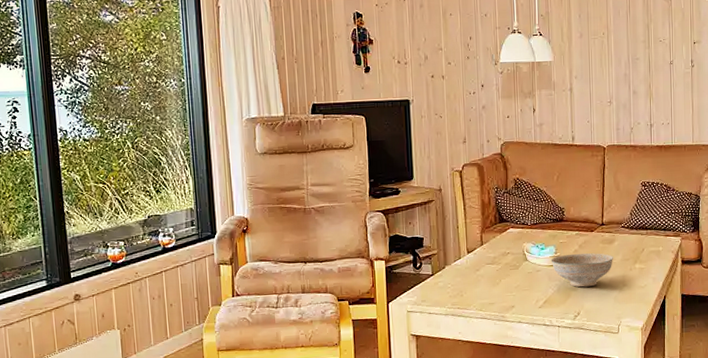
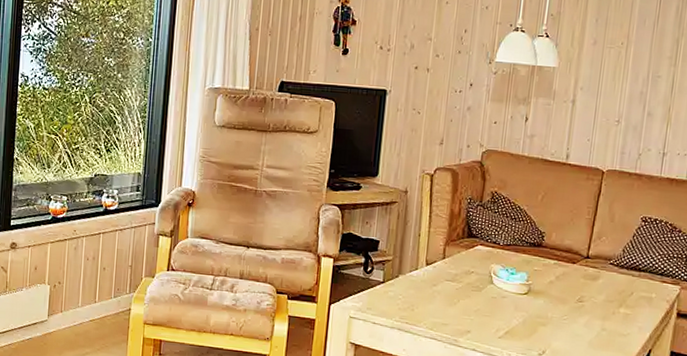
decorative bowl: present [551,253,613,288] -> none [520,284,595,325]

